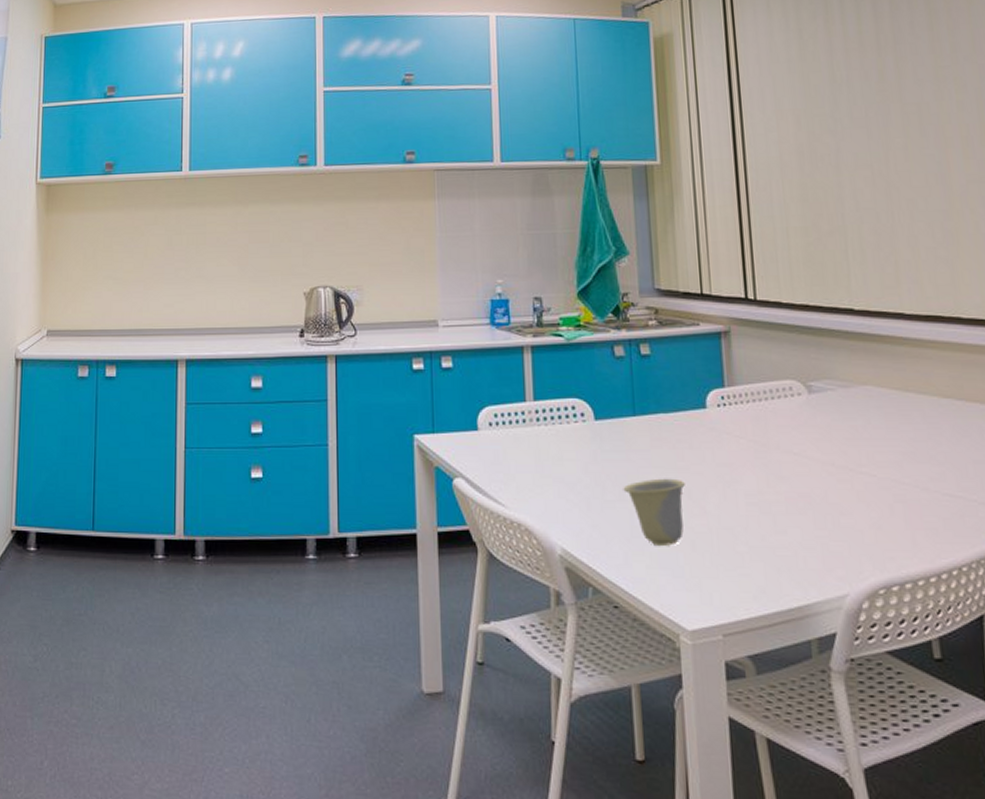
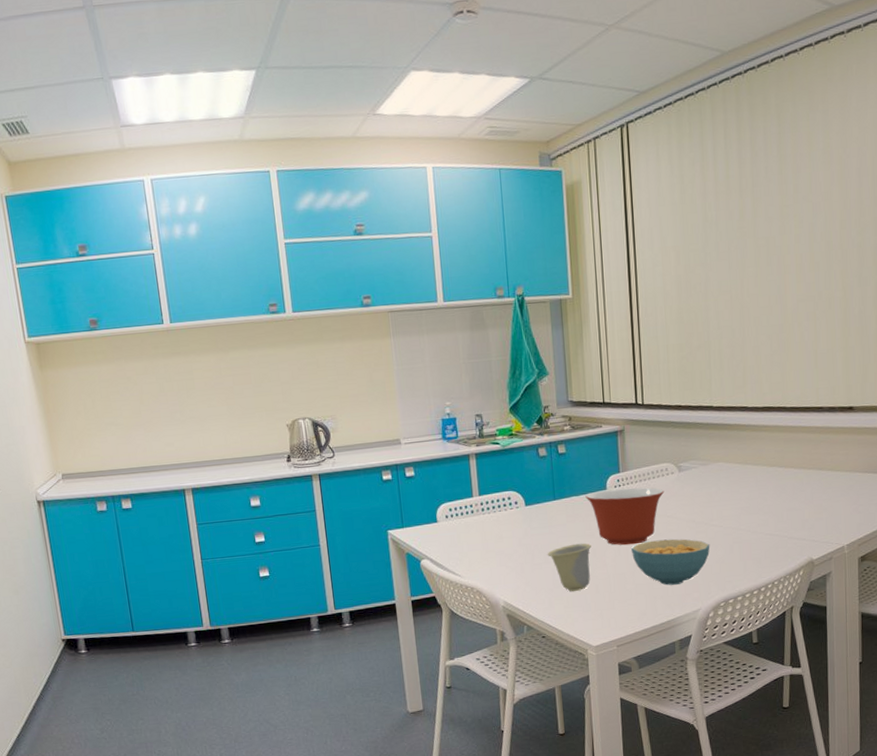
mixing bowl: none [677,409,789,489] -> present [585,487,665,546]
cereal bowl: none [743,485,859,554] -> present [631,539,710,585]

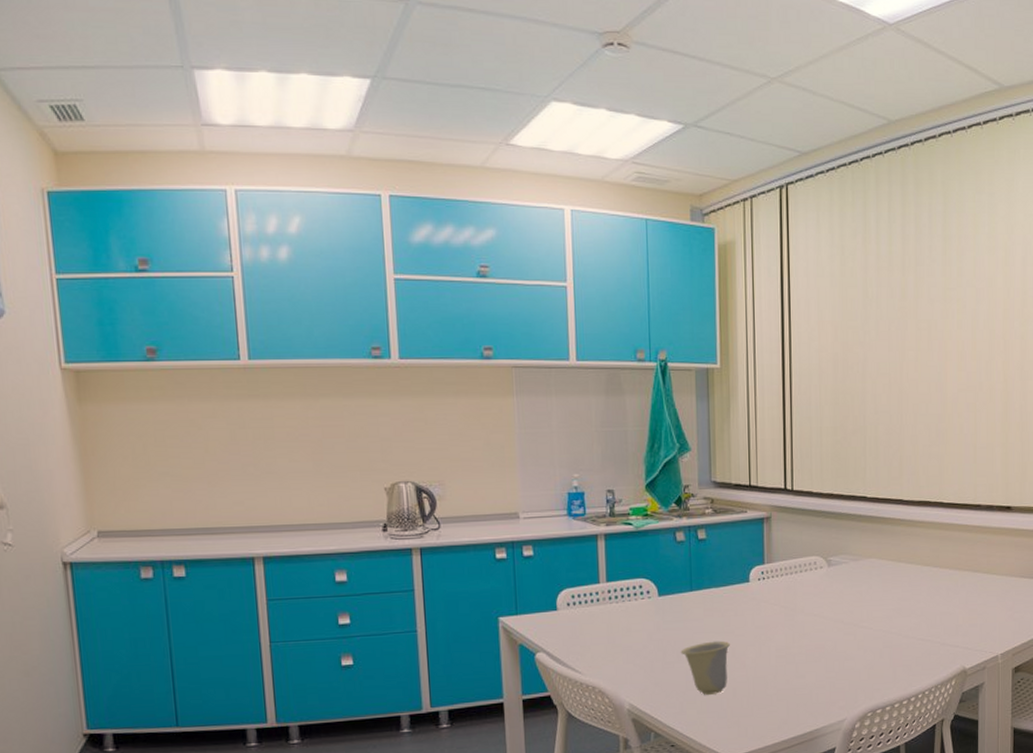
mixing bowl: present [585,487,665,546] -> none [726,581,812,645]
cereal bowl: present [631,539,710,585] -> none [774,640,859,692]

